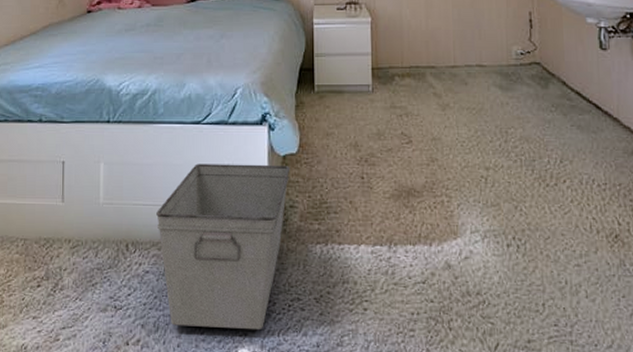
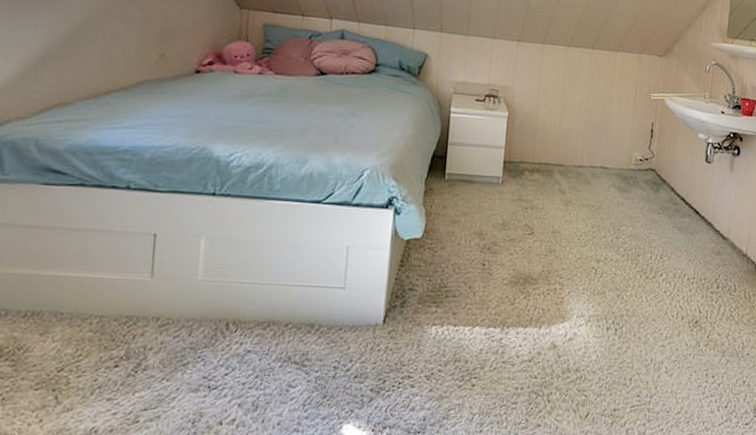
storage bin: present [156,164,290,329] -> none [264,243,413,406]

